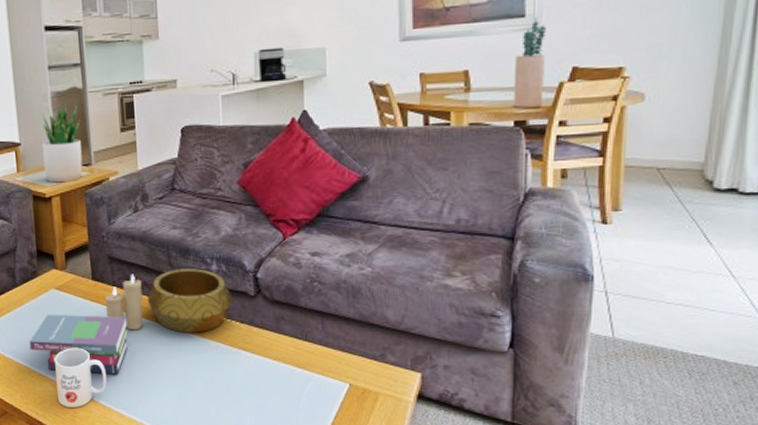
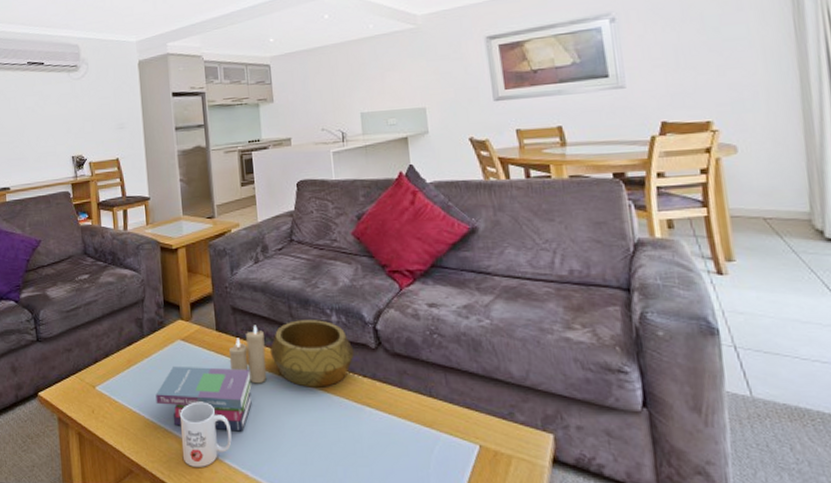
planter: present [42,102,83,183] -> none [169,160,207,235]
coffee maker: present [249,47,299,83] -> none [357,107,403,140]
vase: present [512,18,546,109] -> none [605,78,639,162]

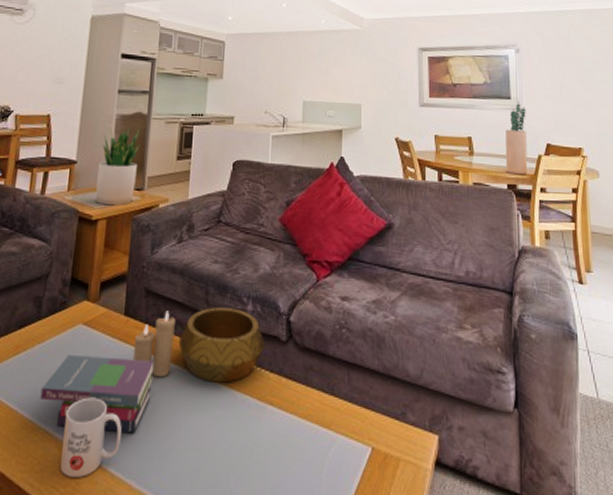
planter: none [169,160,207,235] -> present [95,126,140,206]
vase: none [605,78,639,162] -> present [505,101,528,175]

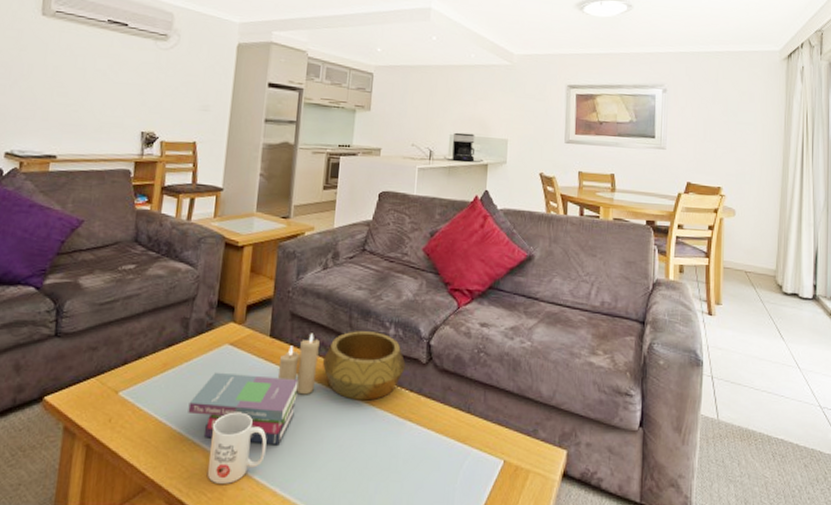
planter: present [95,126,140,206] -> none [241,156,287,233]
coffee maker: none [297,98,338,129] -> present [443,132,484,163]
vase: present [505,101,528,175] -> none [645,140,669,212]

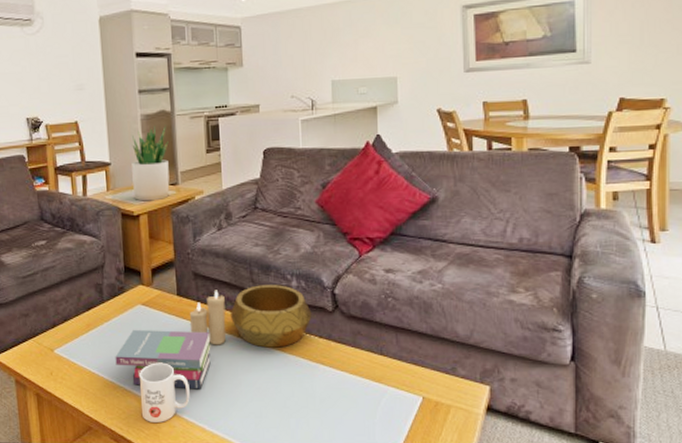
planter: none [241,156,287,233] -> present [131,125,170,201]
coffee maker: present [443,132,484,163] -> none [326,76,372,109]

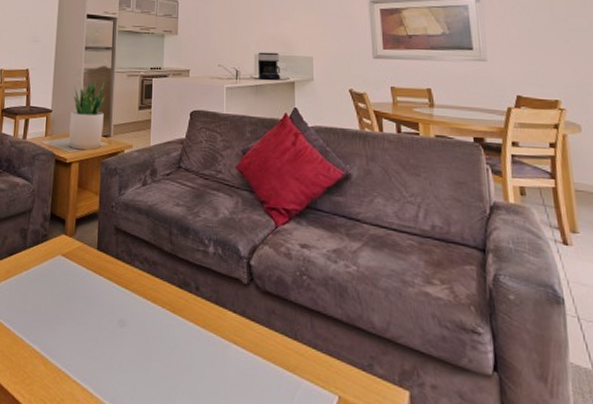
books: present [115,329,211,390] -> none [28,281,125,359]
mug: present [138,362,190,422] -> none [46,322,99,394]
candle: present [189,290,226,345] -> none [105,248,143,310]
decorative bowl: present [229,285,312,348] -> none [146,247,227,320]
coffee maker: none [326,76,372,109] -> present [249,52,291,81]

